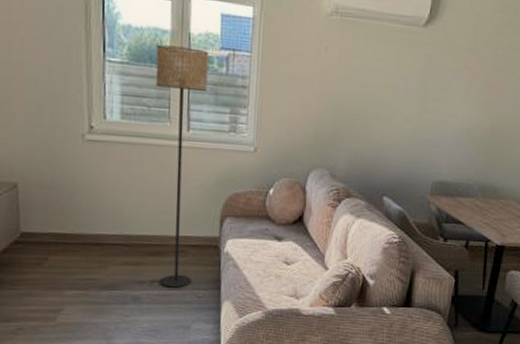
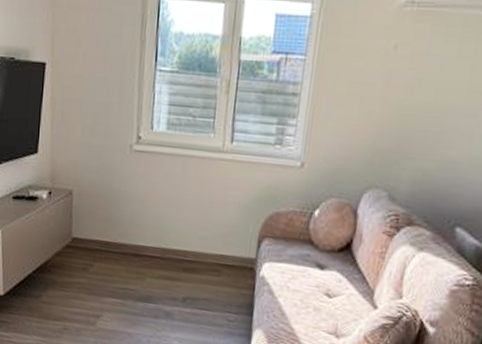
floor lamp: present [155,44,209,288] -> none [192,51,259,309]

